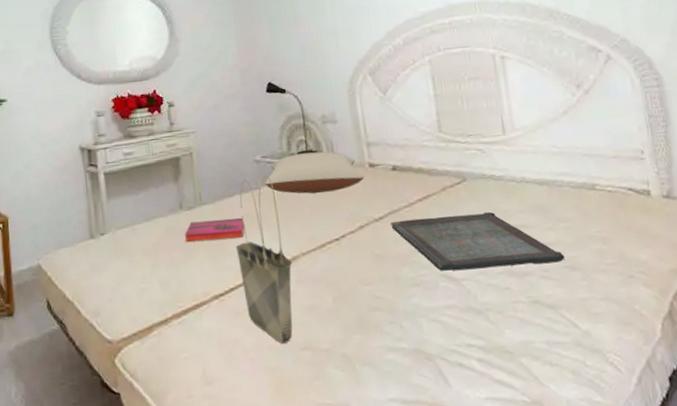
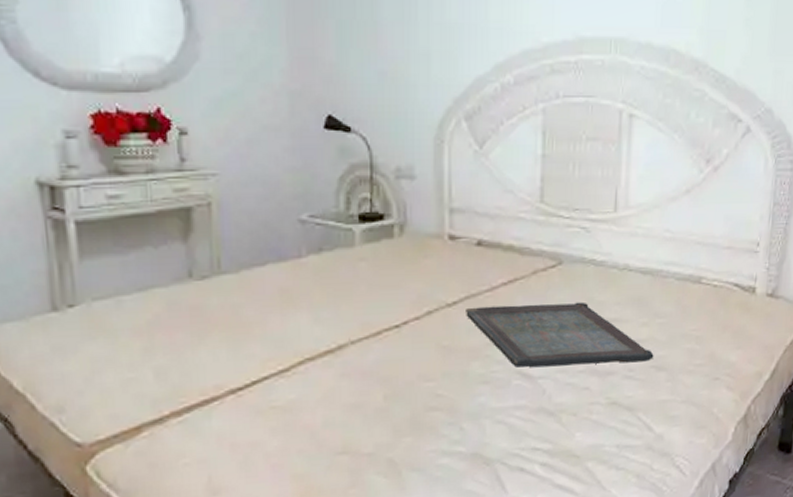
hardback book: present [184,218,245,243] -> none [193,293,278,323]
tote bag: present [235,175,293,345] -> none [263,240,337,448]
pillow: present [265,151,365,194] -> none [310,215,441,269]

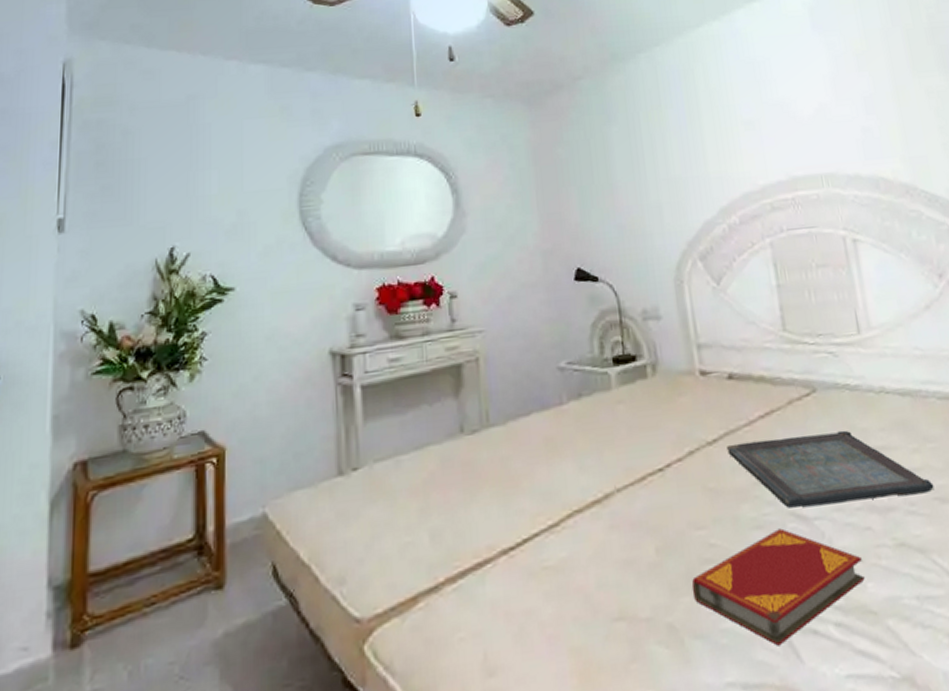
hardback book: none [414,384,575,479] -> present [691,528,865,646]

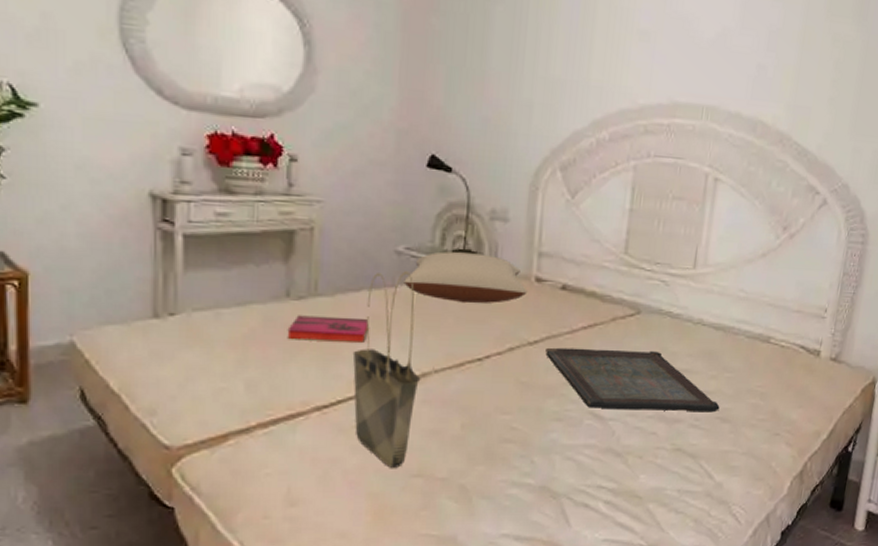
hardback book: none [465,444,544,479] -> present [287,315,369,342]
tote bag: none [531,386,605,615] -> present [352,271,421,469]
pillow: none [570,355,695,411] -> present [404,251,528,304]
hardback book: present [691,528,865,646] -> none [487,423,641,512]

